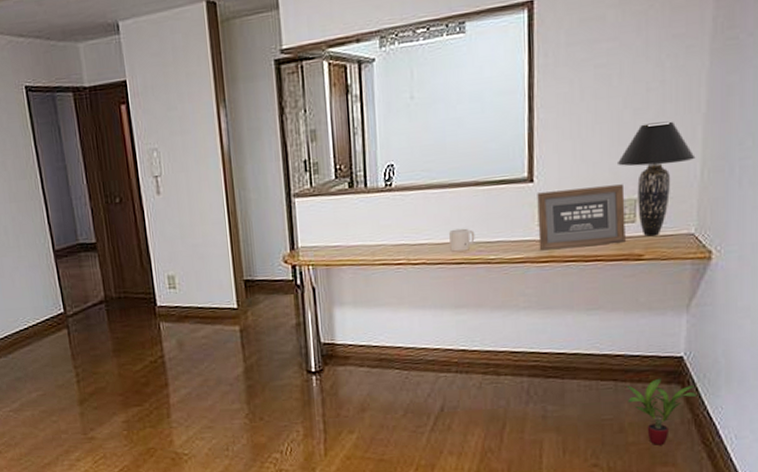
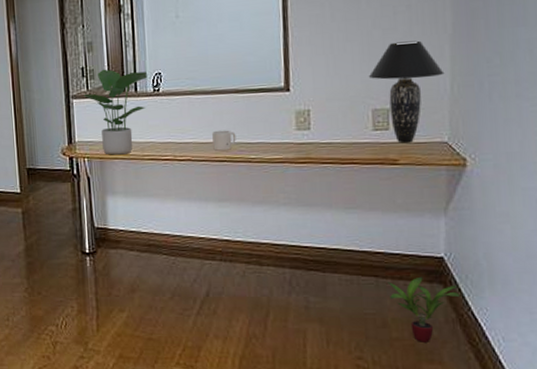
potted plant: none [307,161,378,261] -> present [84,69,147,155]
picture frame: present [537,184,626,251] -> none [293,95,380,153]

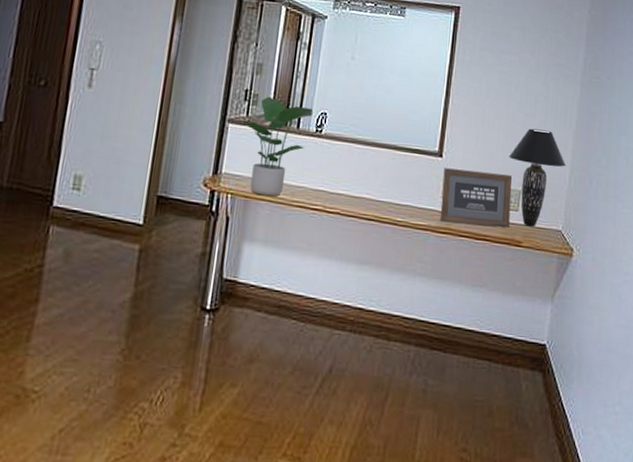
mug: present [211,130,236,151] -> none [364,185,388,209]
picture frame: none [293,95,380,153] -> present [440,168,512,228]
potted plant: present [387,276,461,342] -> none [498,363,555,434]

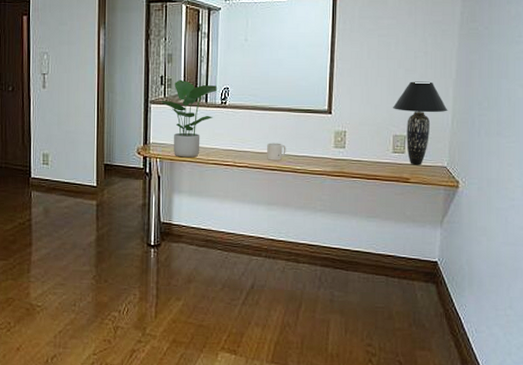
mug: none [364,185,388,209] -> present [266,143,286,161]
picture frame: present [440,168,512,228] -> none [333,123,397,168]

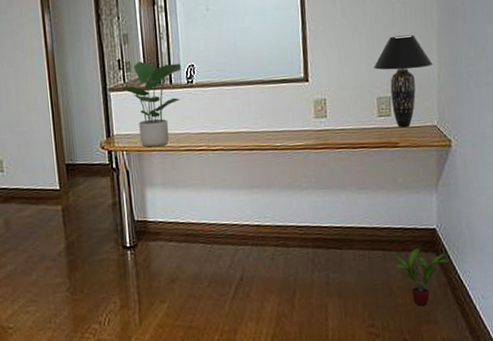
mug: present [266,143,286,161] -> none [241,119,264,140]
potted plant: none [395,277,448,332] -> present [393,247,450,306]

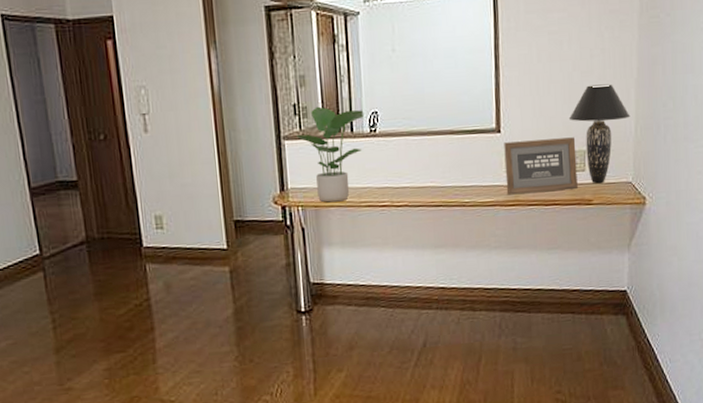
picture frame: none [312,84,384,139] -> present [504,137,578,195]
potted plant: present [393,247,450,306] -> none [582,310,639,371]

